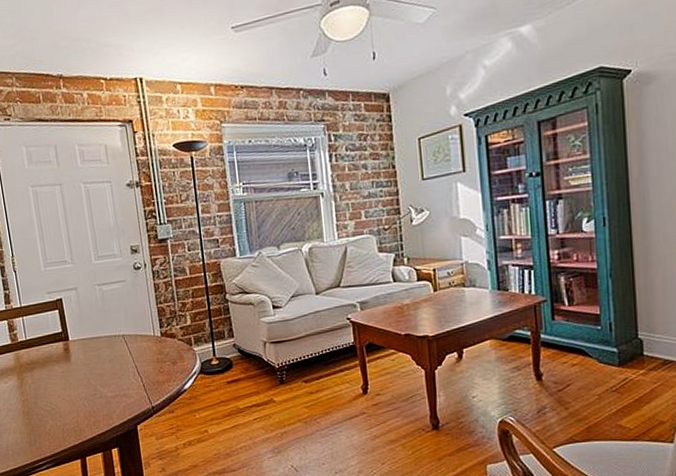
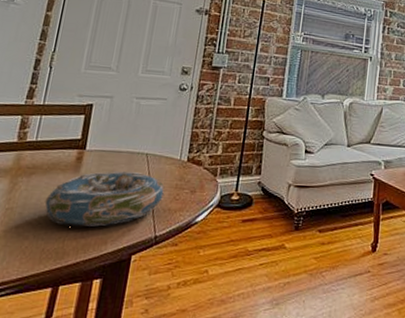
decorative bowl: none [50,353,150,408] -> present [45,171,165,227]

